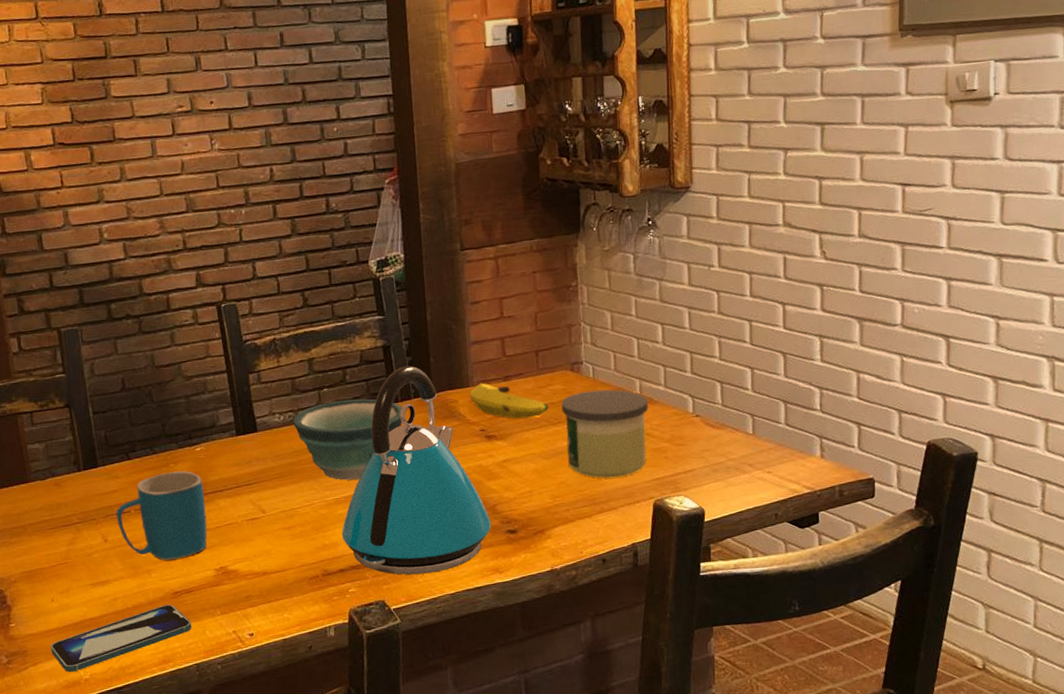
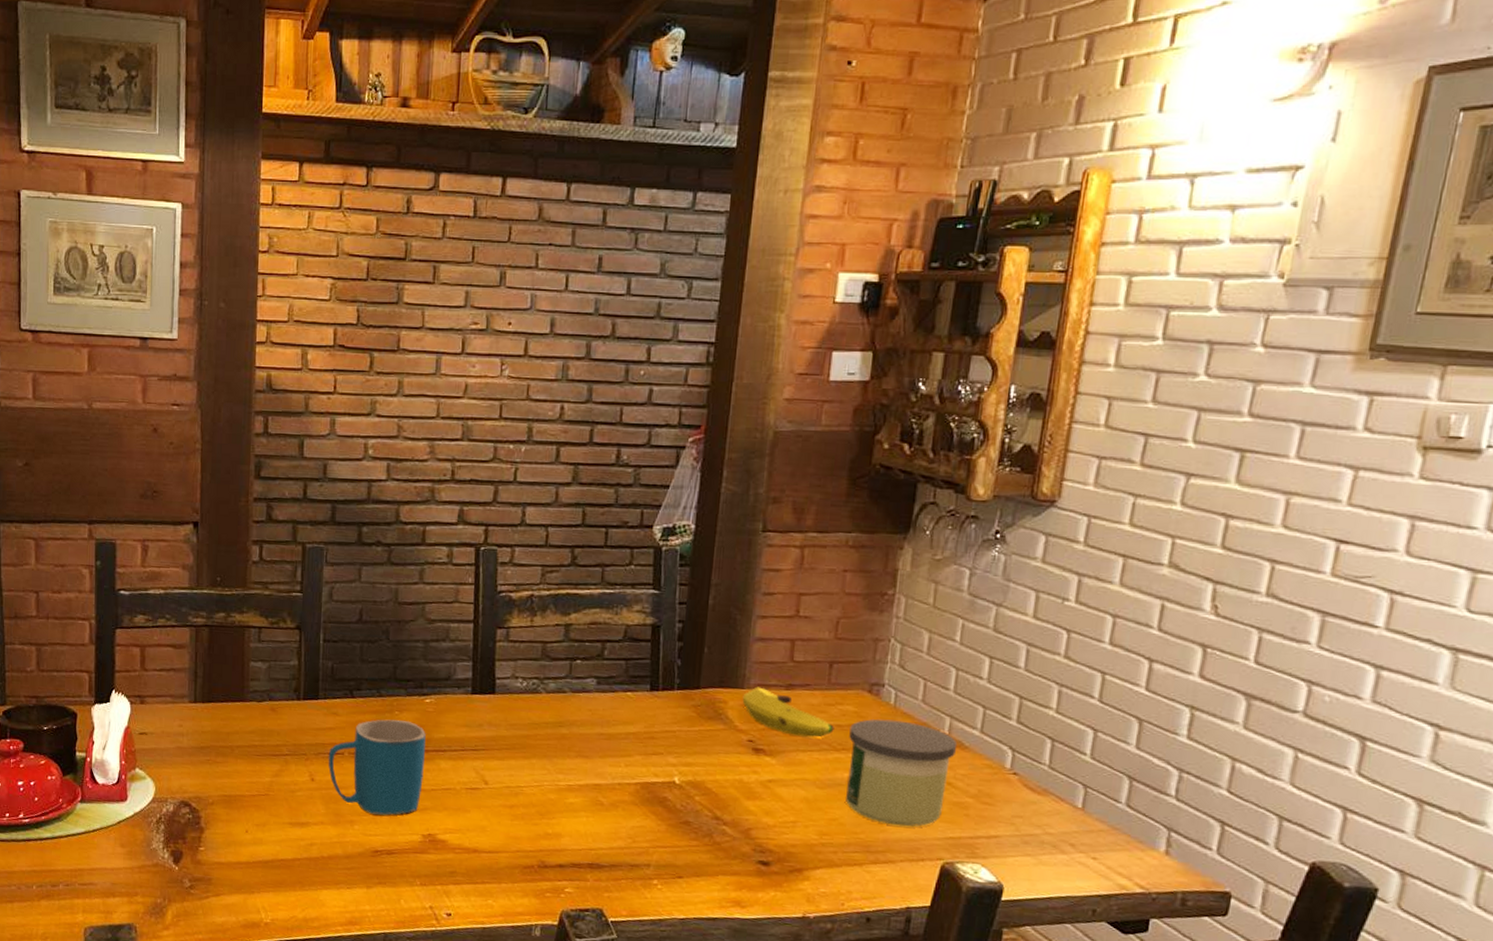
smartphone: present [50,604,192,673] -> none [236,861,387,913]
bowl: present [293,399,403,481] -> none [536,676,663,768]
kettle: present [341,365,492,575] -> none [567,651,742,891]

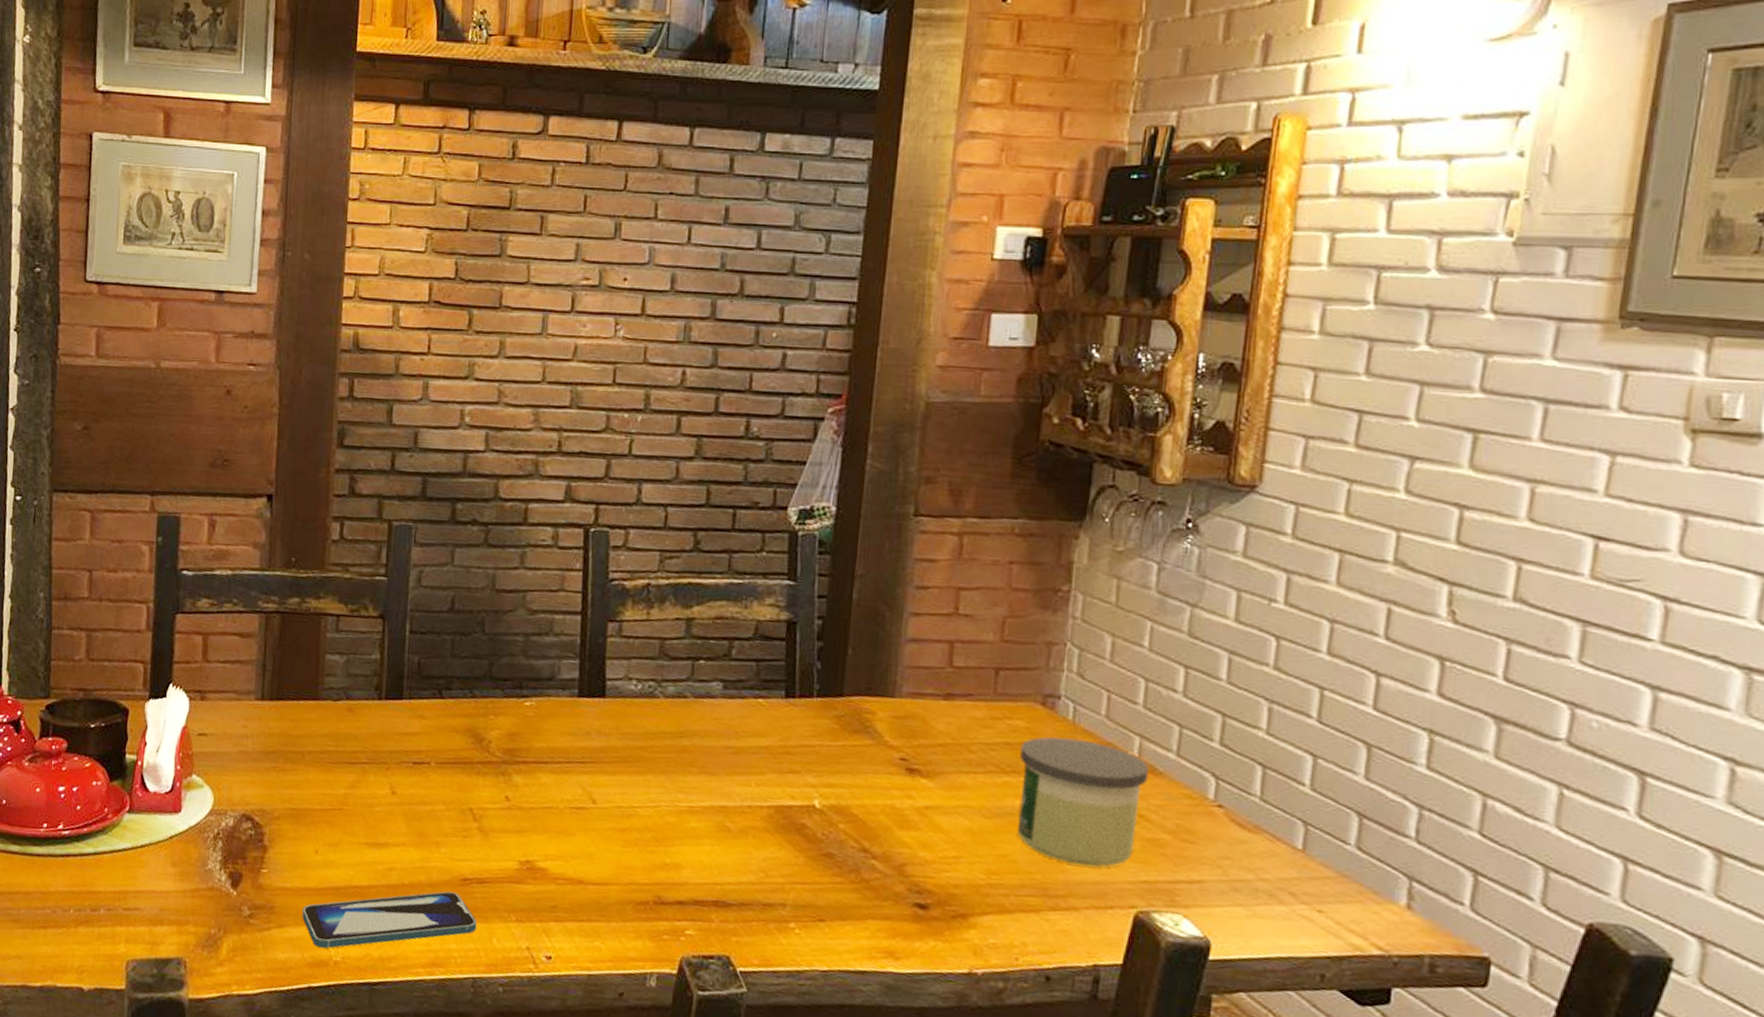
smartphone: none [236,861,387,913] -> present [302,891,477,949]
mug: present [328,719,426,815] -> none [412,724,525,837]
banana: present [742,686,834,738] -> none [893,695,1002,758]

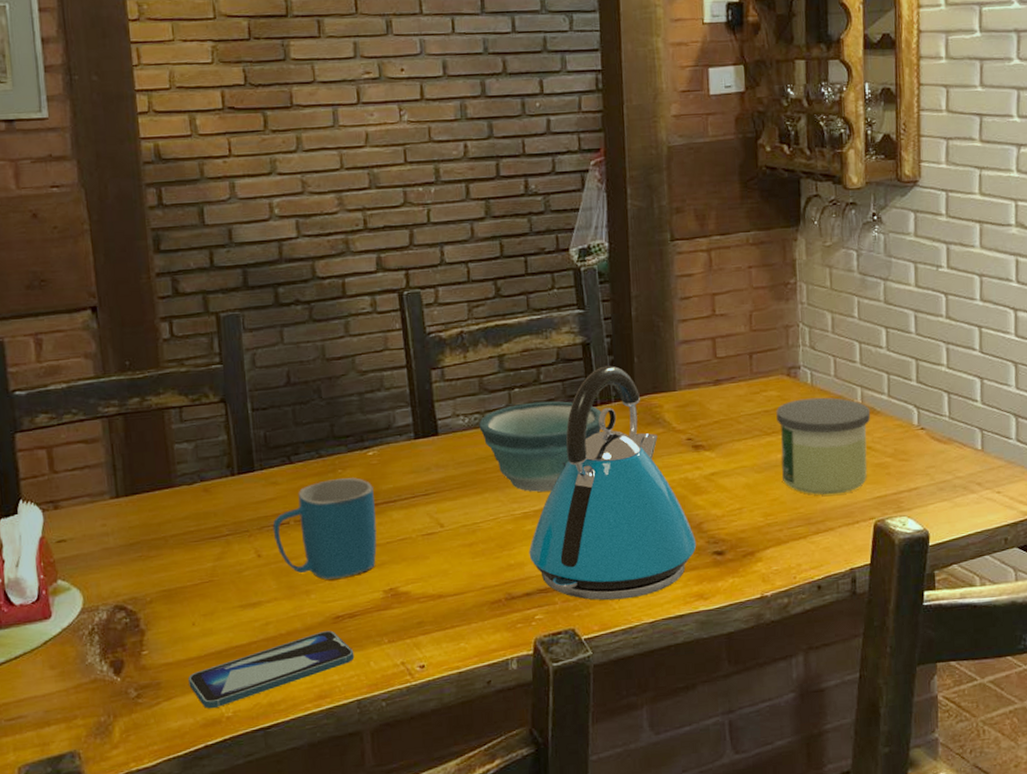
mug: none [412,724,525,837] -> present [272,478,377,580]
bowl: none [653,678,800,787] -> present [479,401,602,492]
kettle: none [688,652,895,937] -> present [529,365,697,601]

